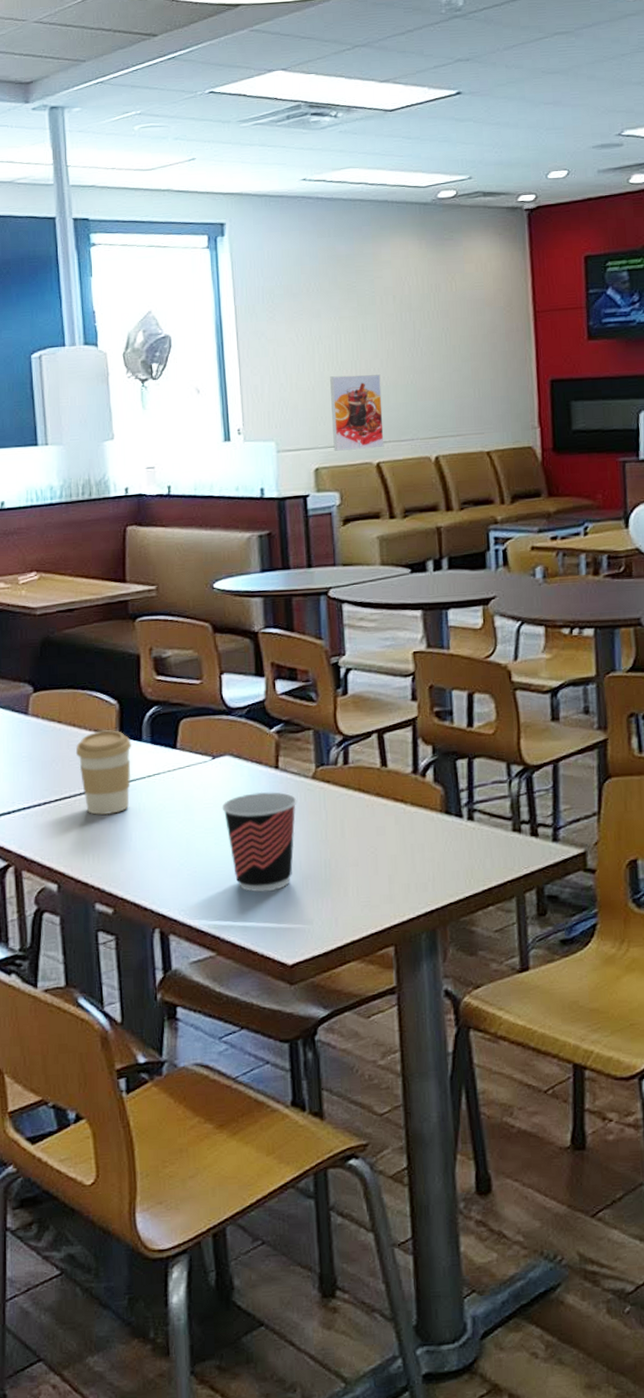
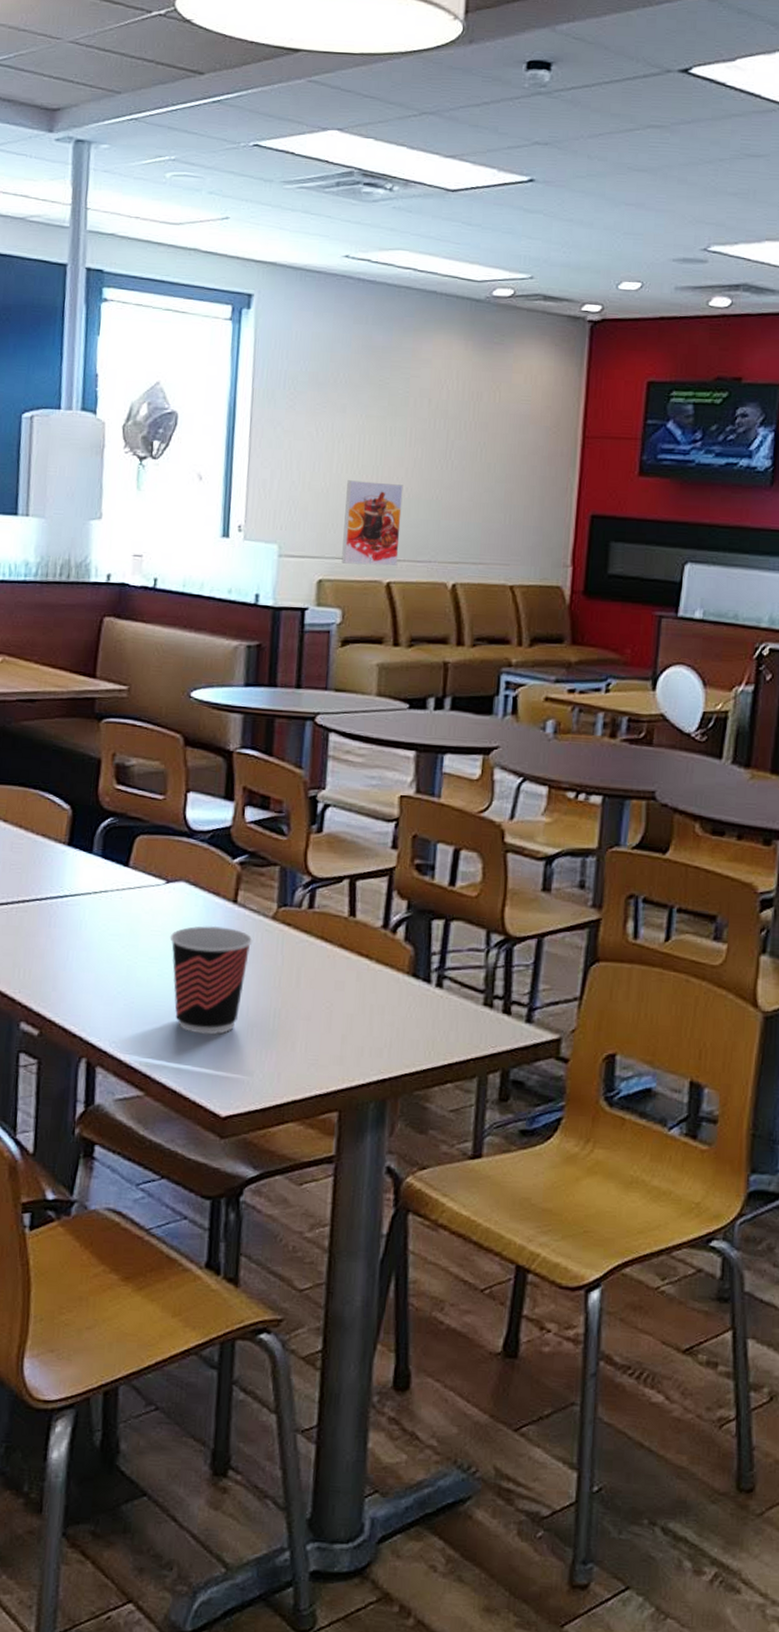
coffee cup: present [75,730,132,815] -> none [18,836,81,929]

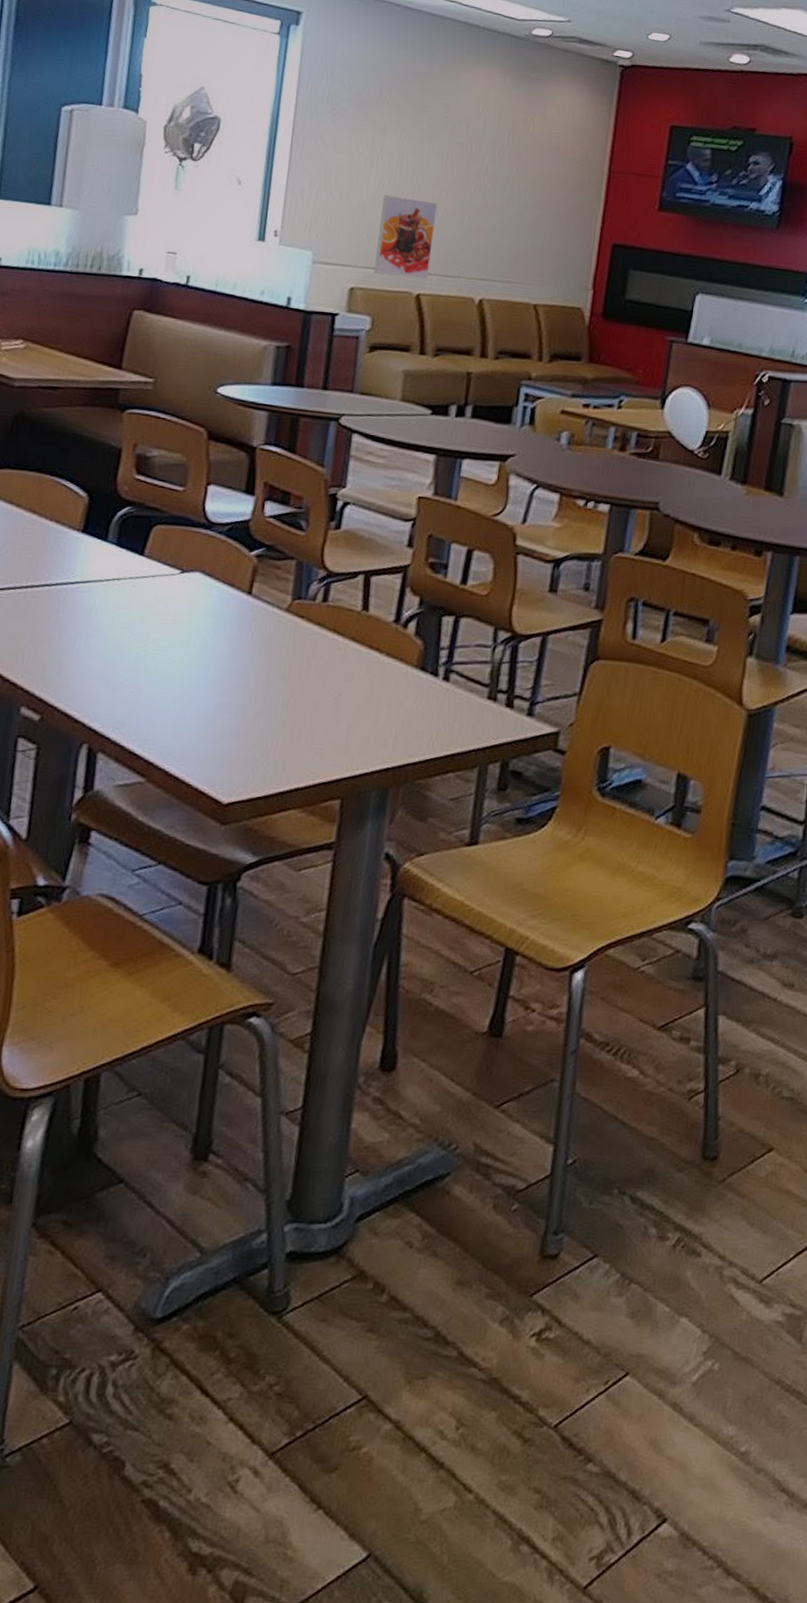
cup: present [169,925,253,1035] -> none [181,616,265,723]

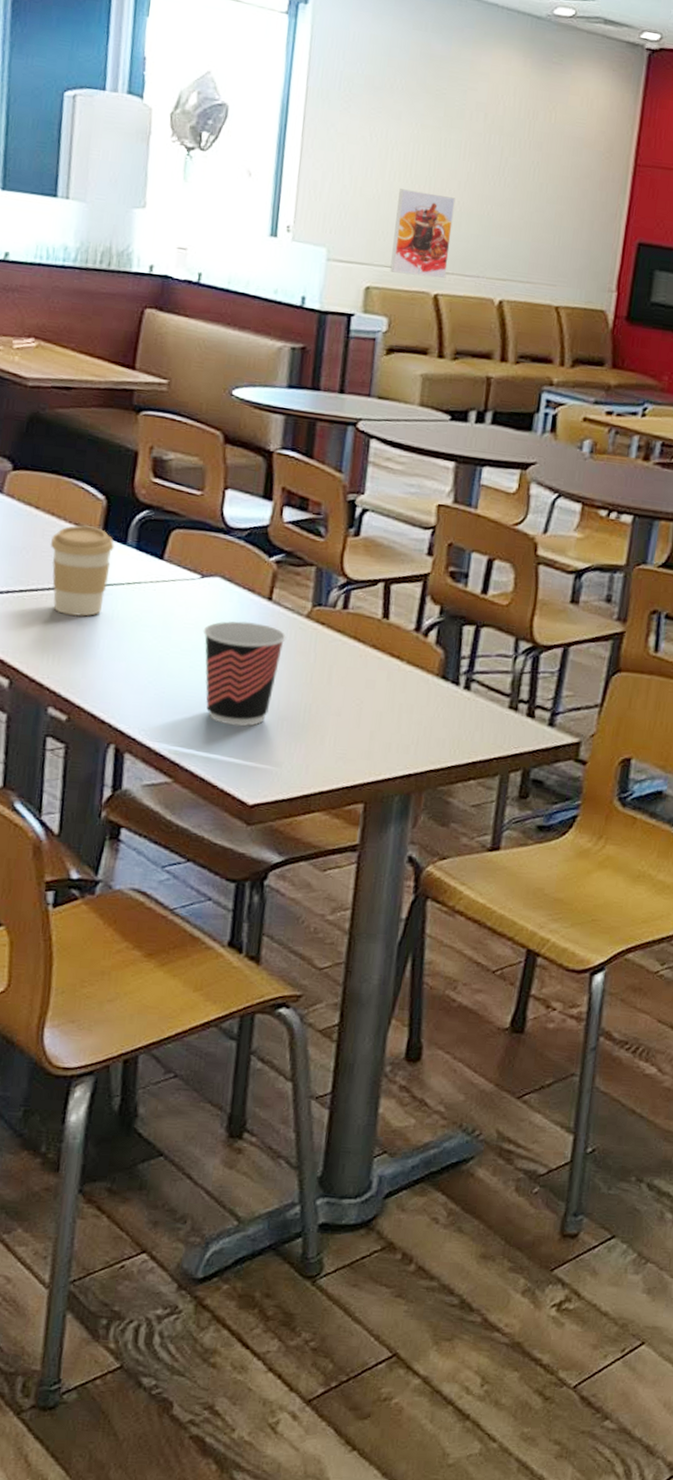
coffee cup: none [29,522,95,615] -> present [50,525,115,617]
cup: none [181,616,265,723] -> present [203,621,286,727]

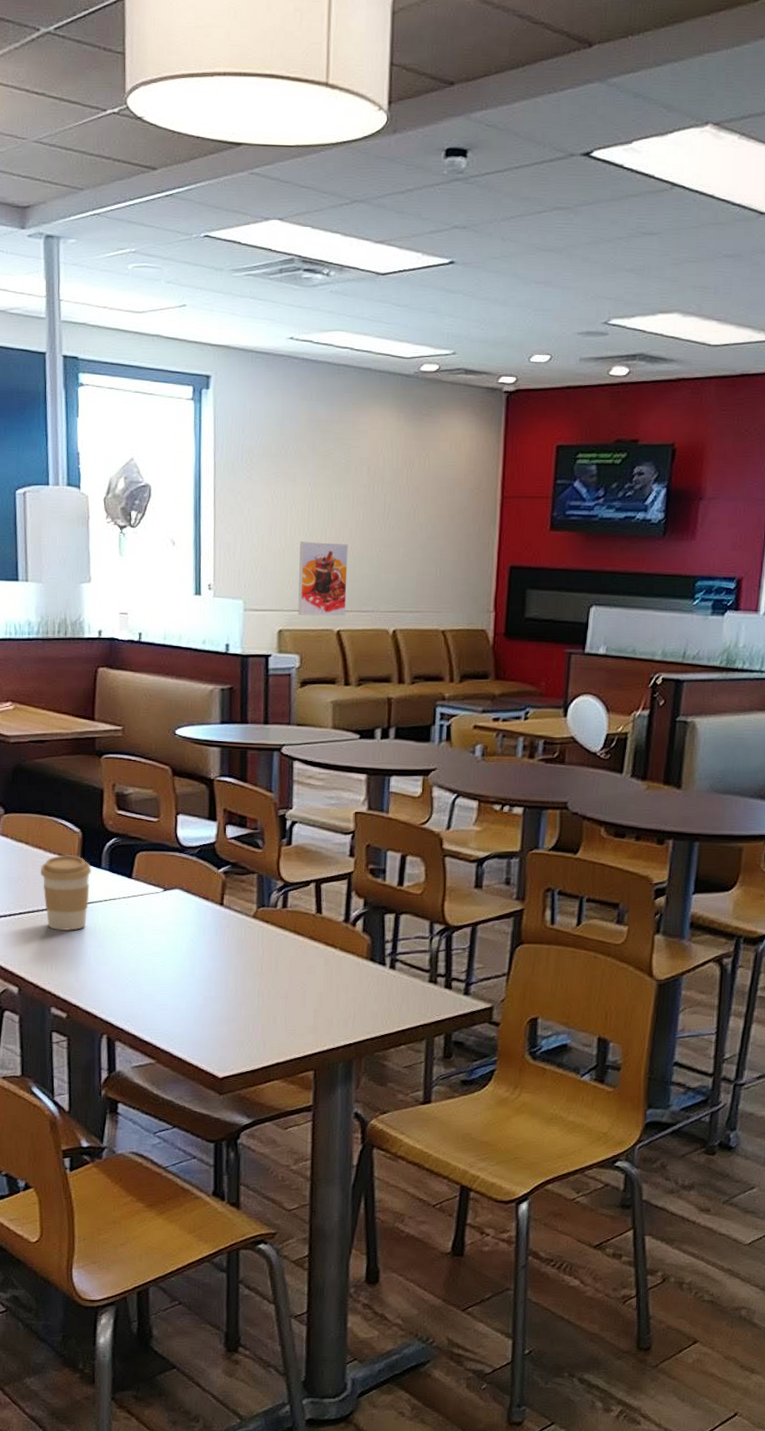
cup: present [203,621,286,727] -> none [169,924,238,1013]

